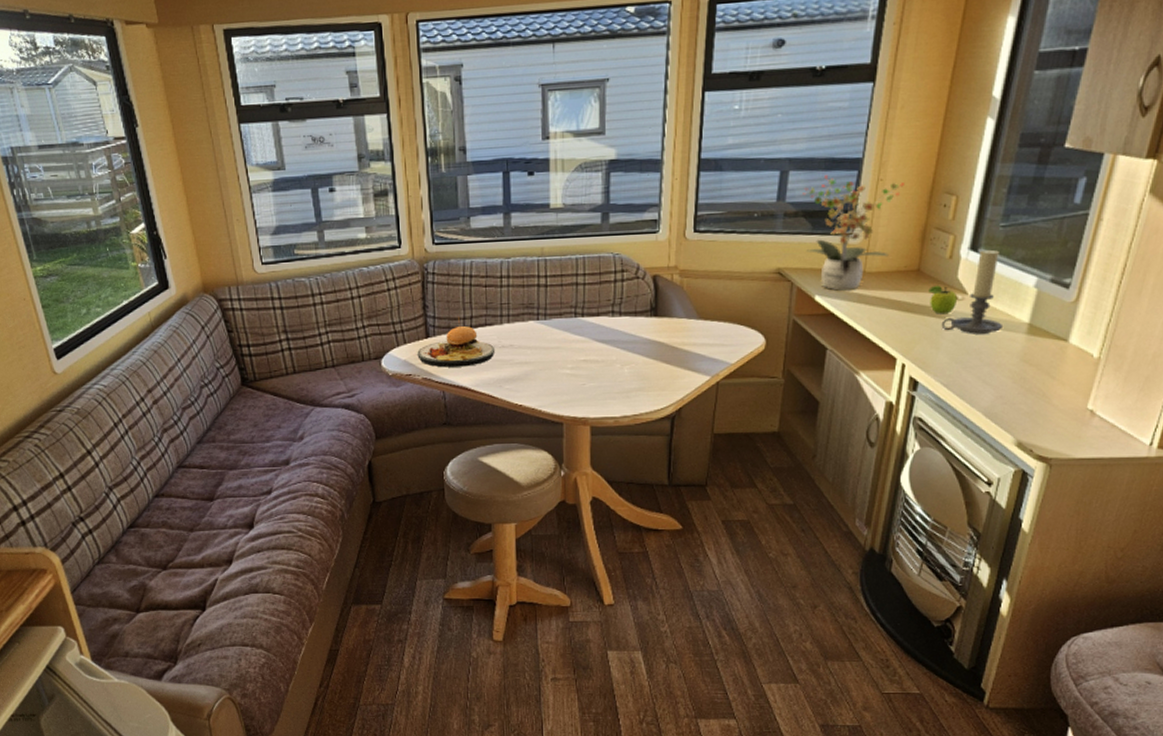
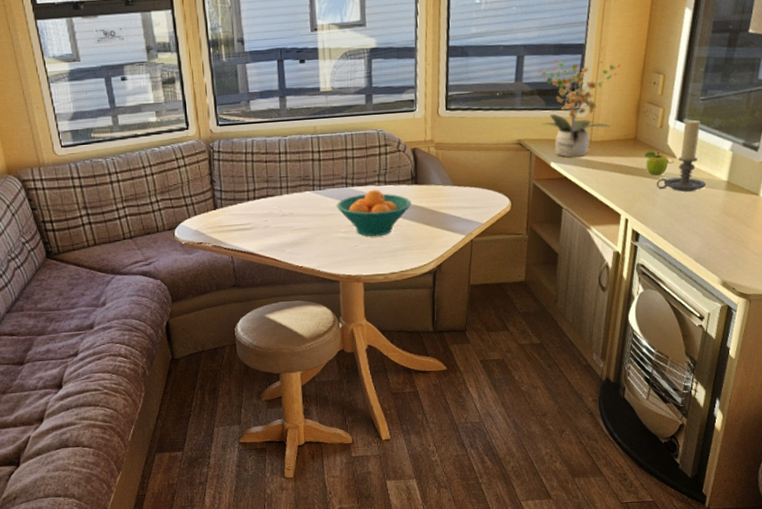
plate: present [417,316,496,368] -> none [207,189,277,236]
fruit bowl: none [563,320,649,375] -> present [336,189,412,237]

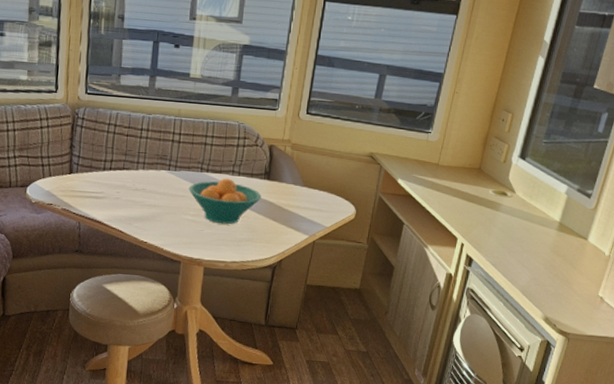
potted plant: present [536,58,620,157] -> none [394,82,474,178]
fruit: present [644,150,668,176] -> none [486,182,507,207]
candle holder: present [656,119,706,192] -> none [494,159,541,227]

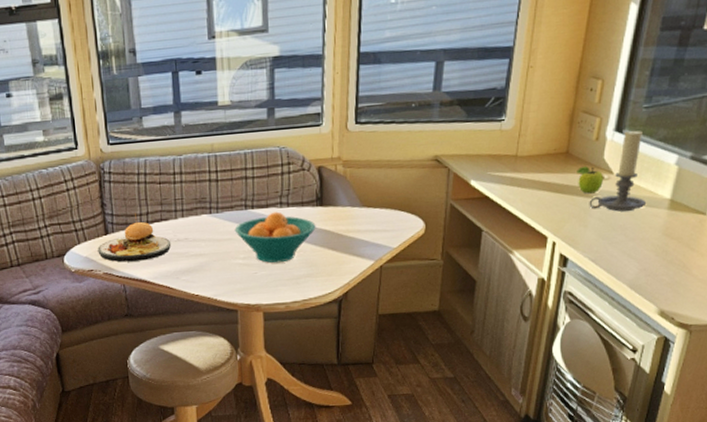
plate: none [60,158,130,203] -> present [97,213,172,262]
fruit: none [486,182,507,207] -> present [577,166,603,194]
candle holder: none [494,159,541,227] -> present [589,130,646,212]

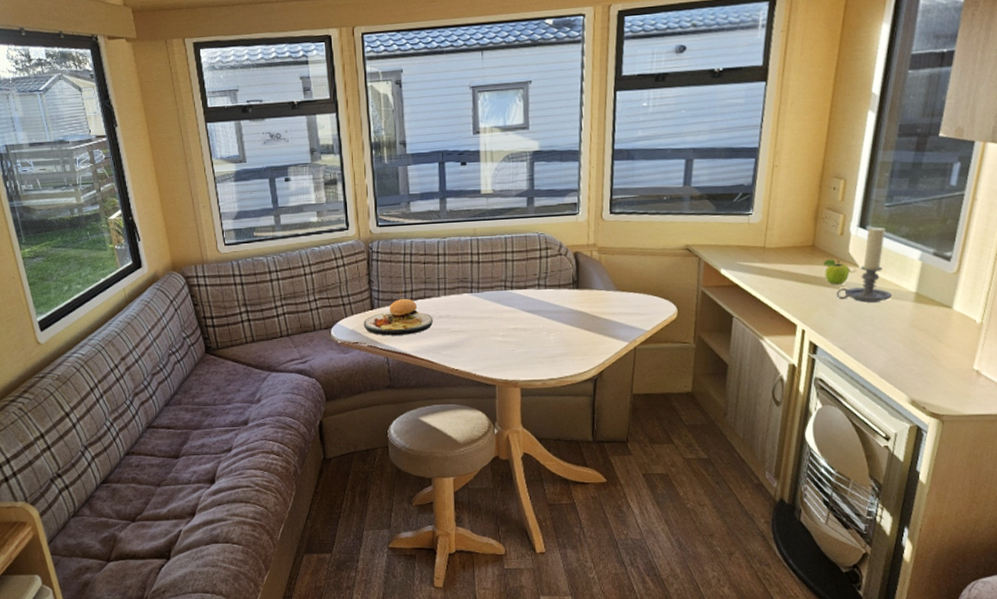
fruit bowl: present [234,211,316,263] -> none [494,292,572,342]

